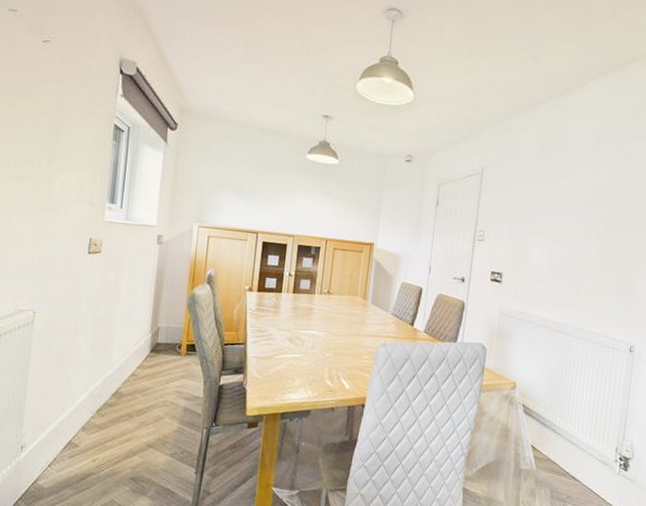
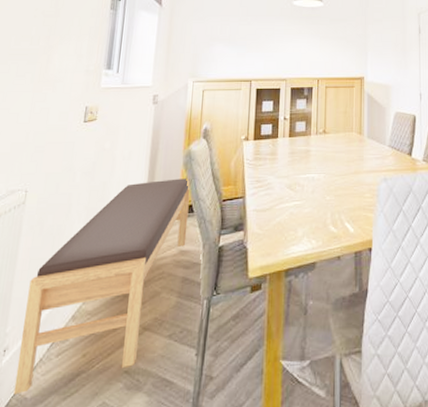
bench: none [32,318,193,484] -> present [13,178,190,395]

